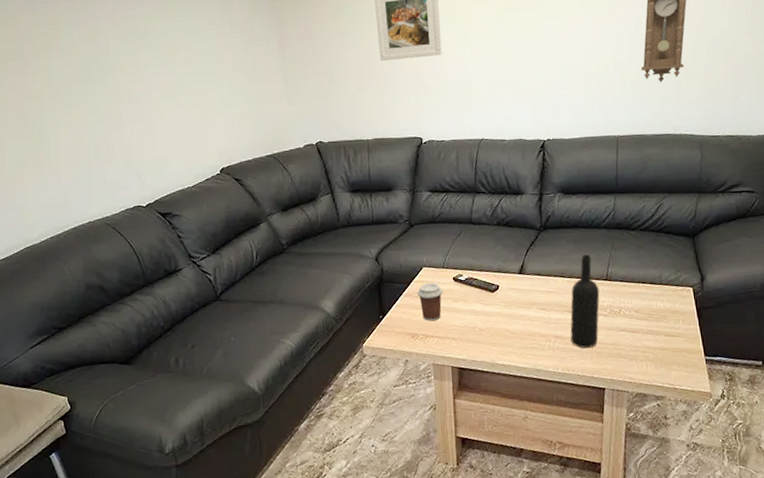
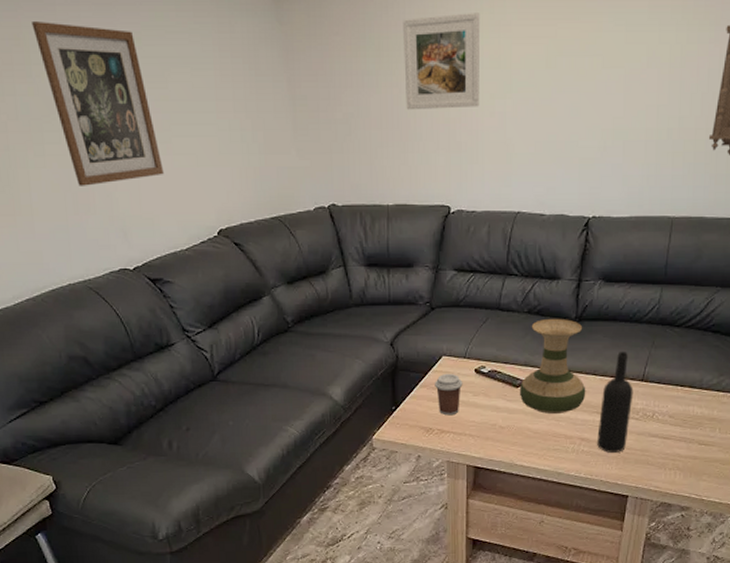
wall art: none [66,9,174,139] -> present [32,22,164,186]
vase: none [494,228,556,315] -> present [519,318,586,415]

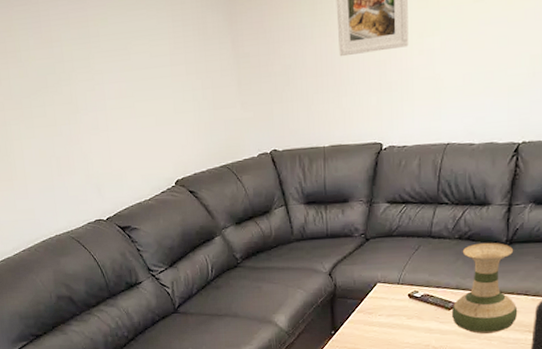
wall art: present [32,22,164,186] -> none [20,12,129,151]
coffee cup: present [435,373,463,416] -> none [370,298,397,338]

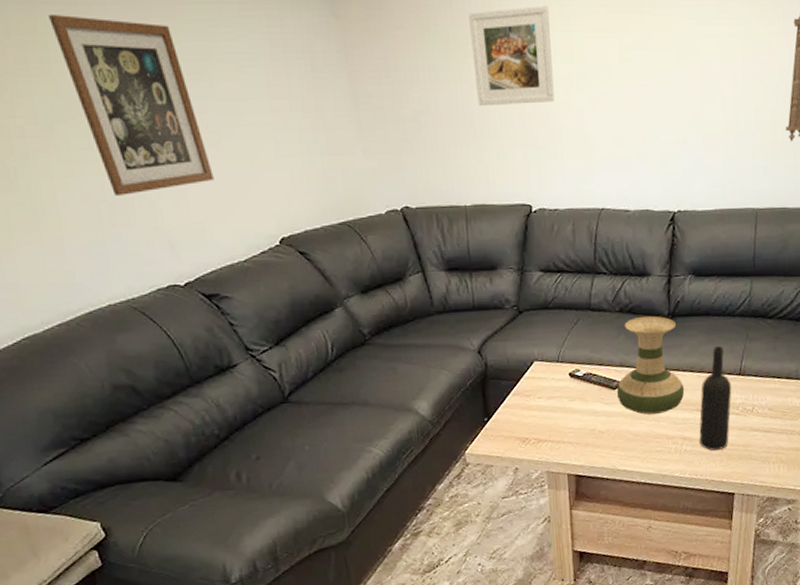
wall art: none [20,12,129,151] -> present [49,15,214,196]

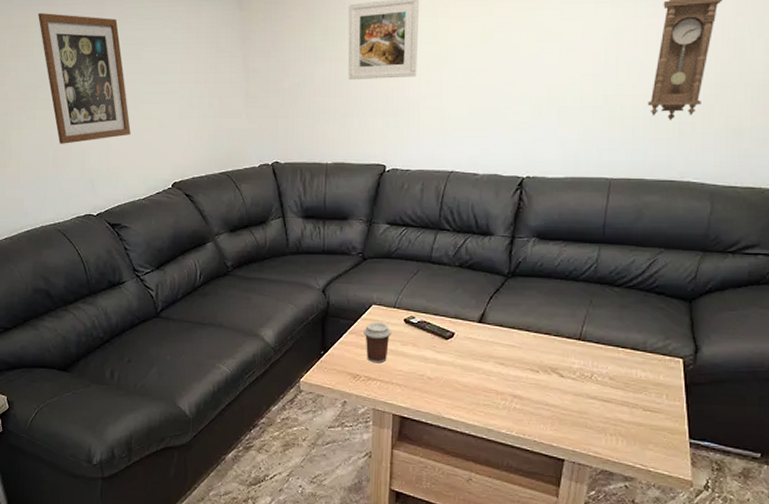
coffee cup: none [528,378,558,424] -> present [364,321,392,364]
vase: present [616,315,685,415] -> none [448,272,519,369]
wine bottle: present [699,345,732,451] -> none [530,308,570,413]

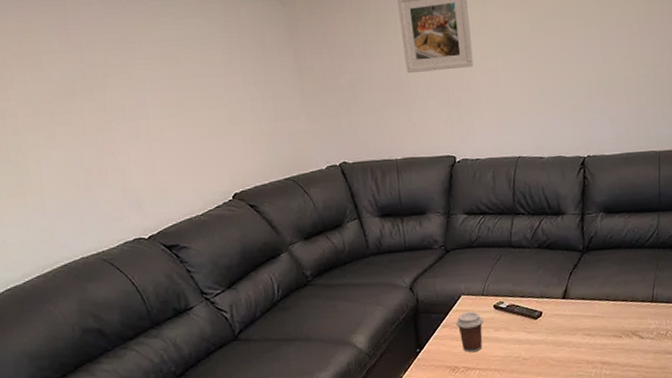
wall art: present [38,13,131,144] -> none [42,15,177,163]

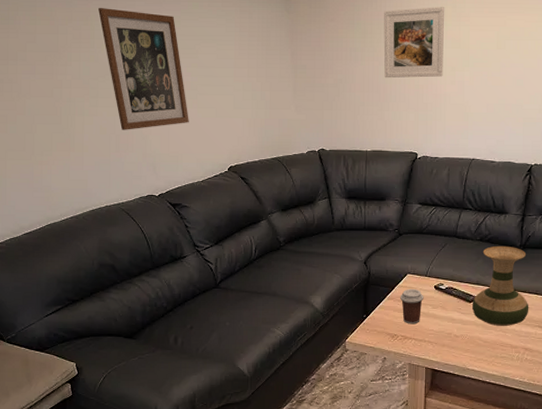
wall art: none [42,15,177,163] -> present [98,8,189,130]
vase: none [538,250,602,342] -> present [471,245,529,327]

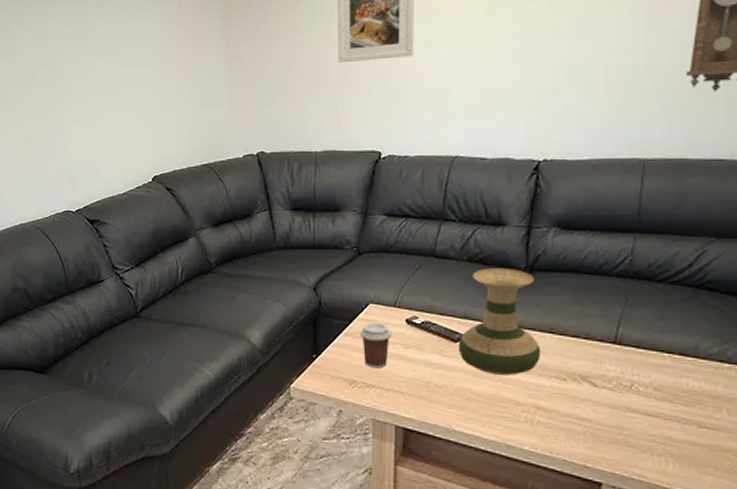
wall art: present [98,8,189,130] -> none [20,11,111,140]

